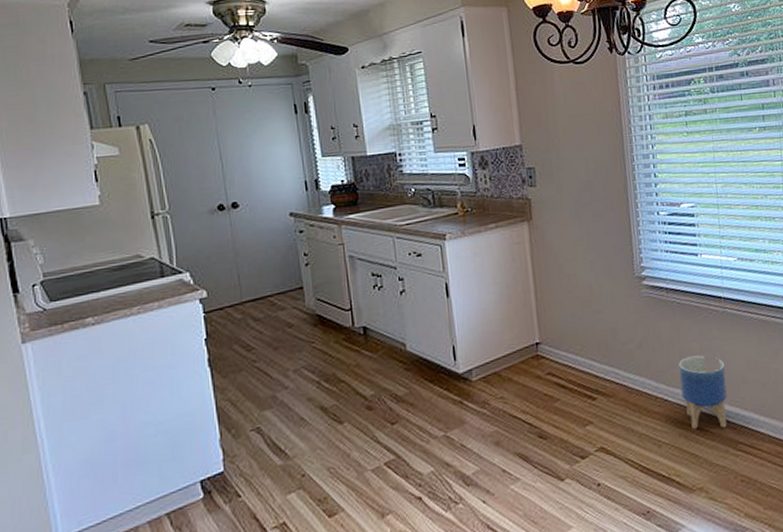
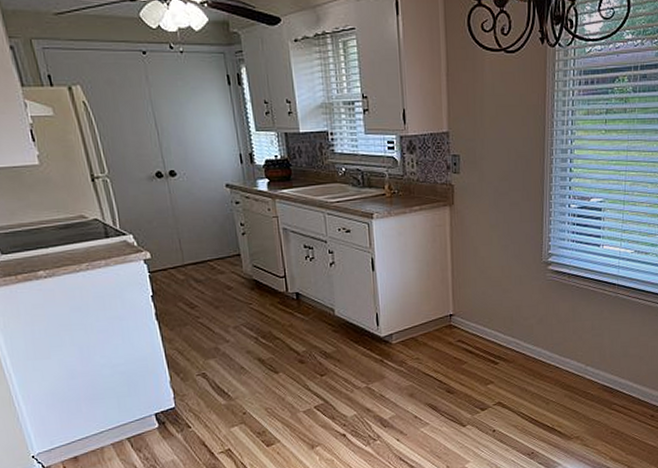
planter: present [678,355,727,430] -> none [570,332,611,392]

